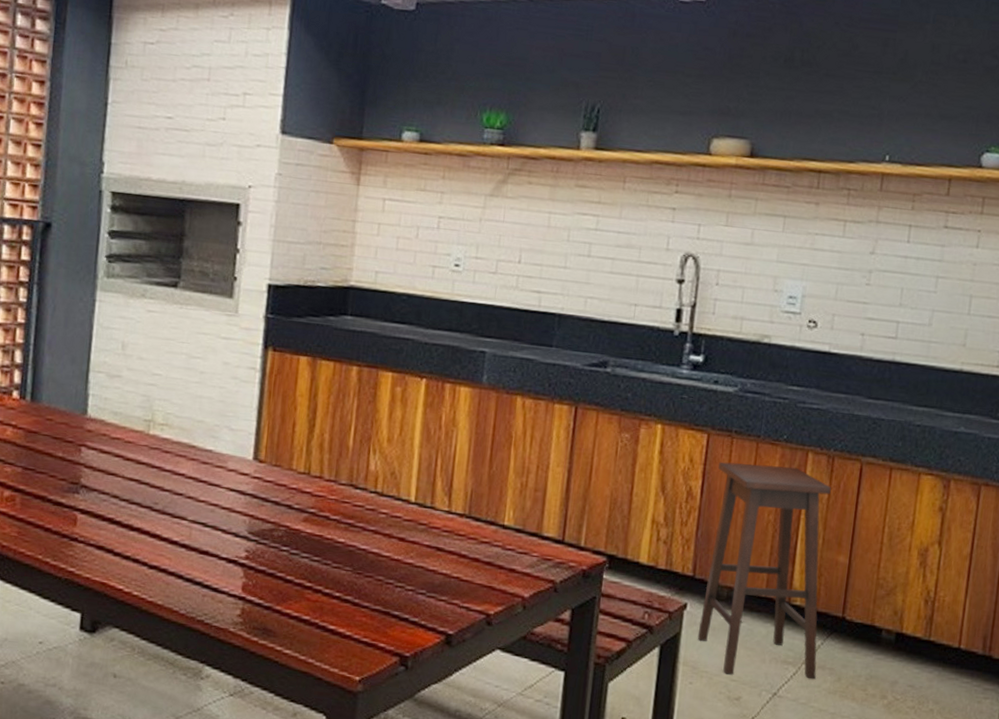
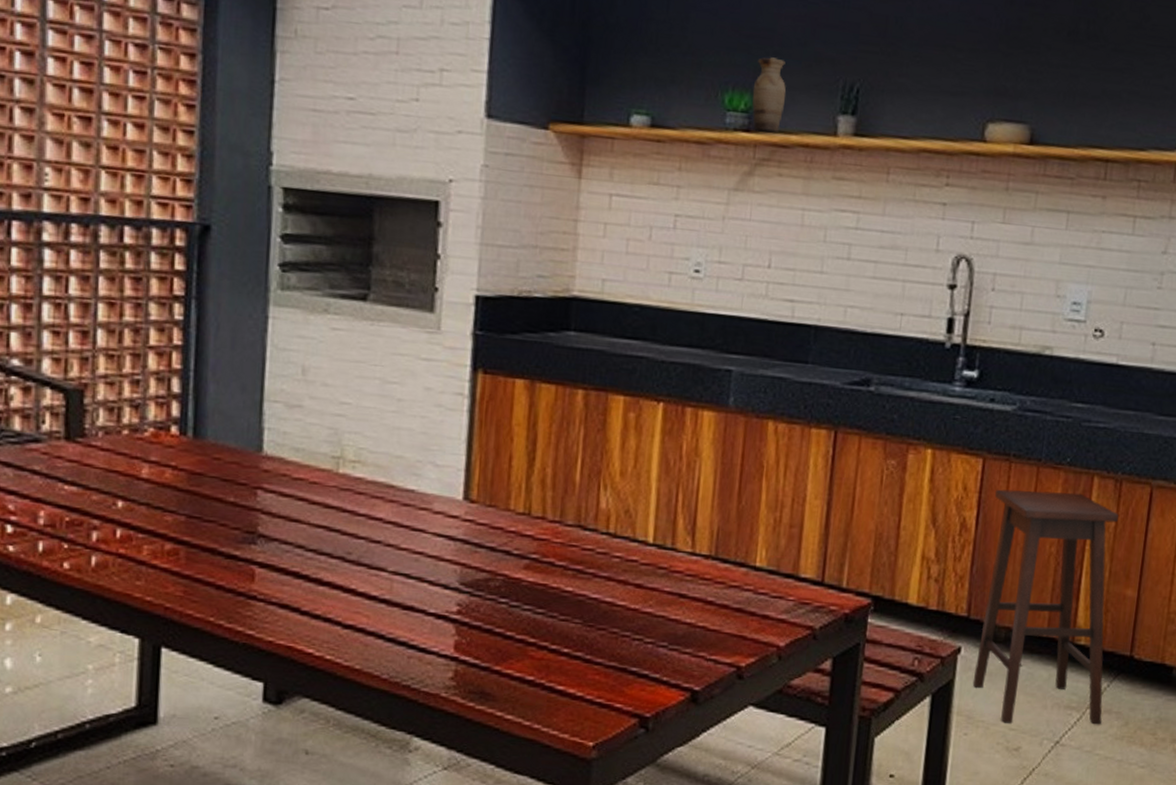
ceramic jug: none [506,82,536,147] -> present [752,57,786,133]

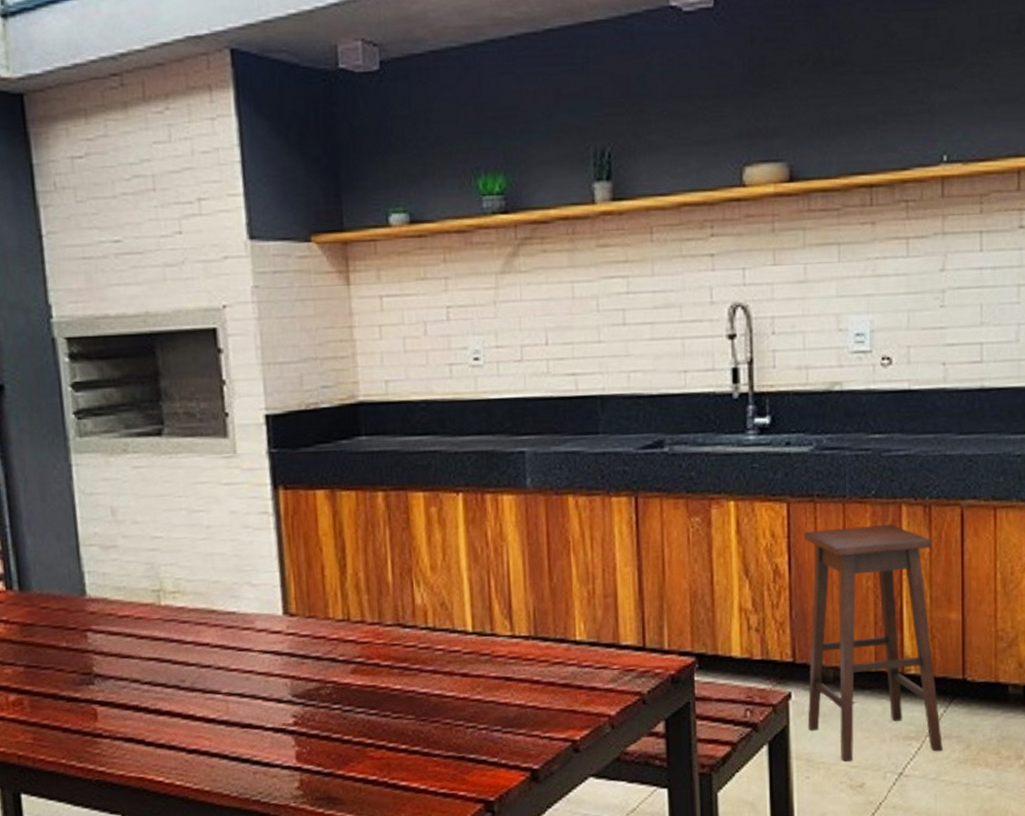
ceramic jug: present [752,57,786,133] -> none [504,135,539,211]

